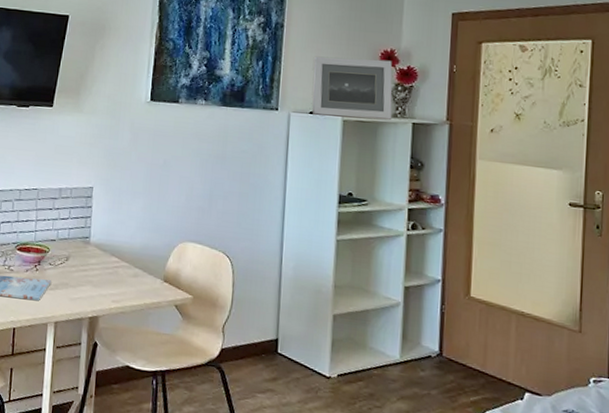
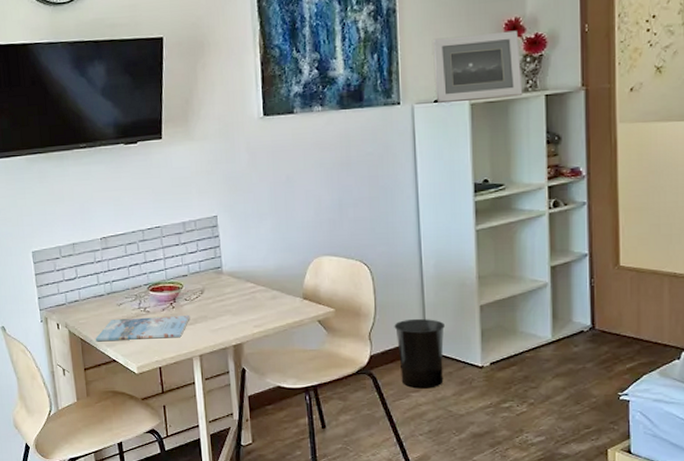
waste bin: none [248,318,297,392] -> present [394,318,445,389]

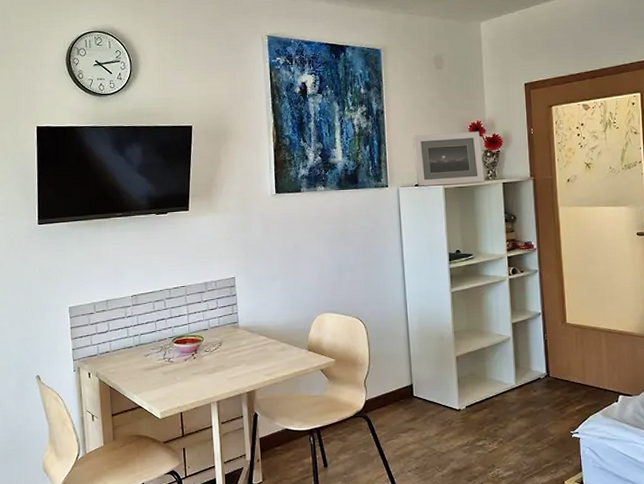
magazine: present [95,316,190,342] -> none [123,365,209,390]
waste bin: present [394,318,445,389] -> none [385,367,428,430]

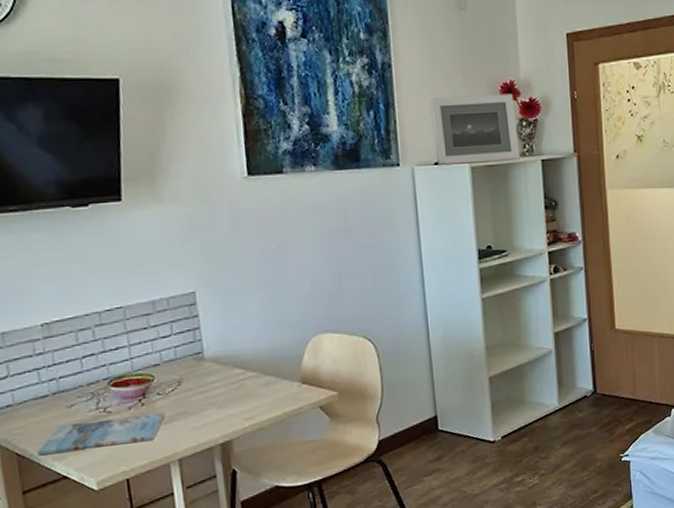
magazine: none [123,365,209,390] -> present [37,413,165,456]

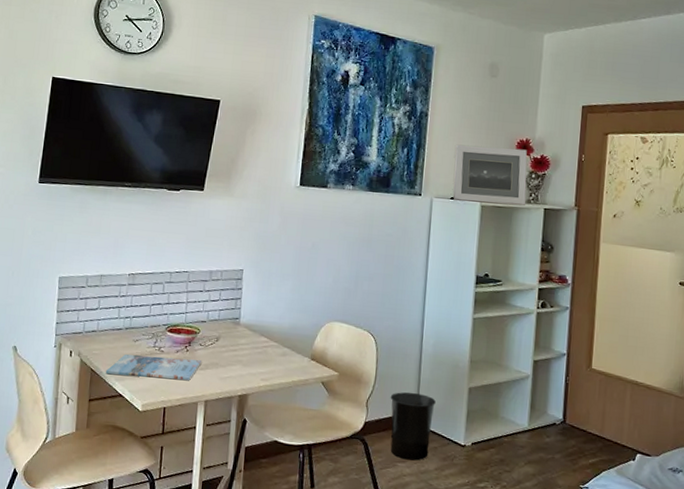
waste bin: none [403,395,456,472] -> present [390,392,436,461]

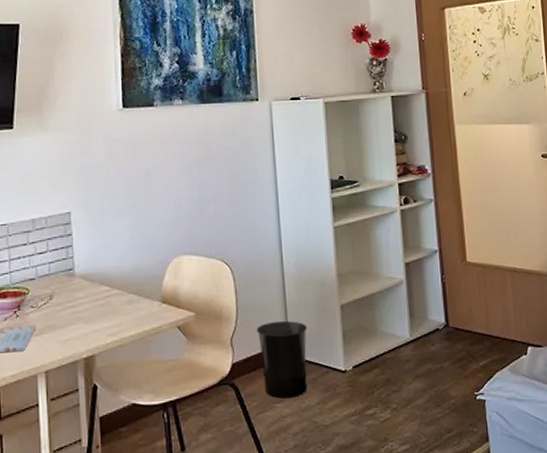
picture frame: present [453,144,527,206] -> none [288,35,372,102]

